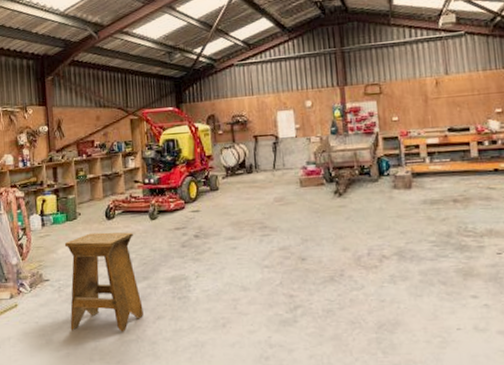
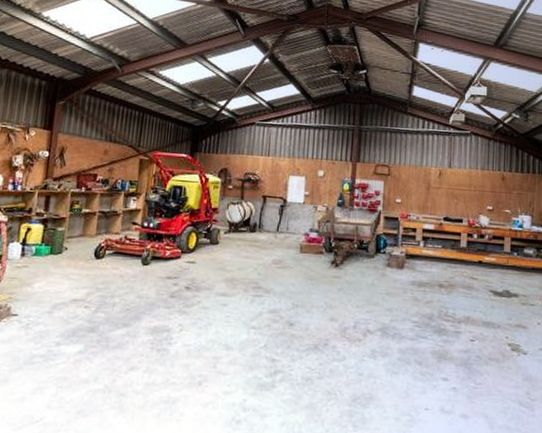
stool: present [64,232,143,332] -> none [31,270,121,380]

